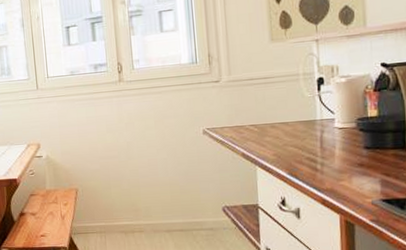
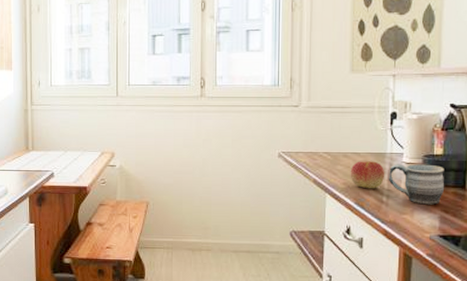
apple: none [279,129,317,158] -> present [350,161,385,189]
mug: none [320,127,383,170] -> present [388,164,445,205]

